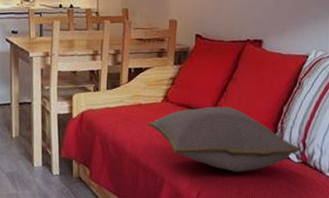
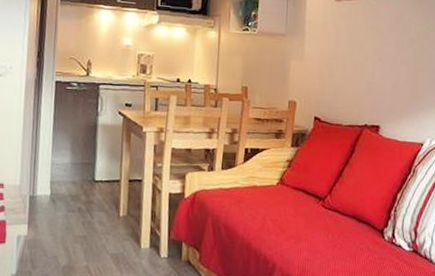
cushion: present [146,106,302,172] -> none [260,191,413,260]

